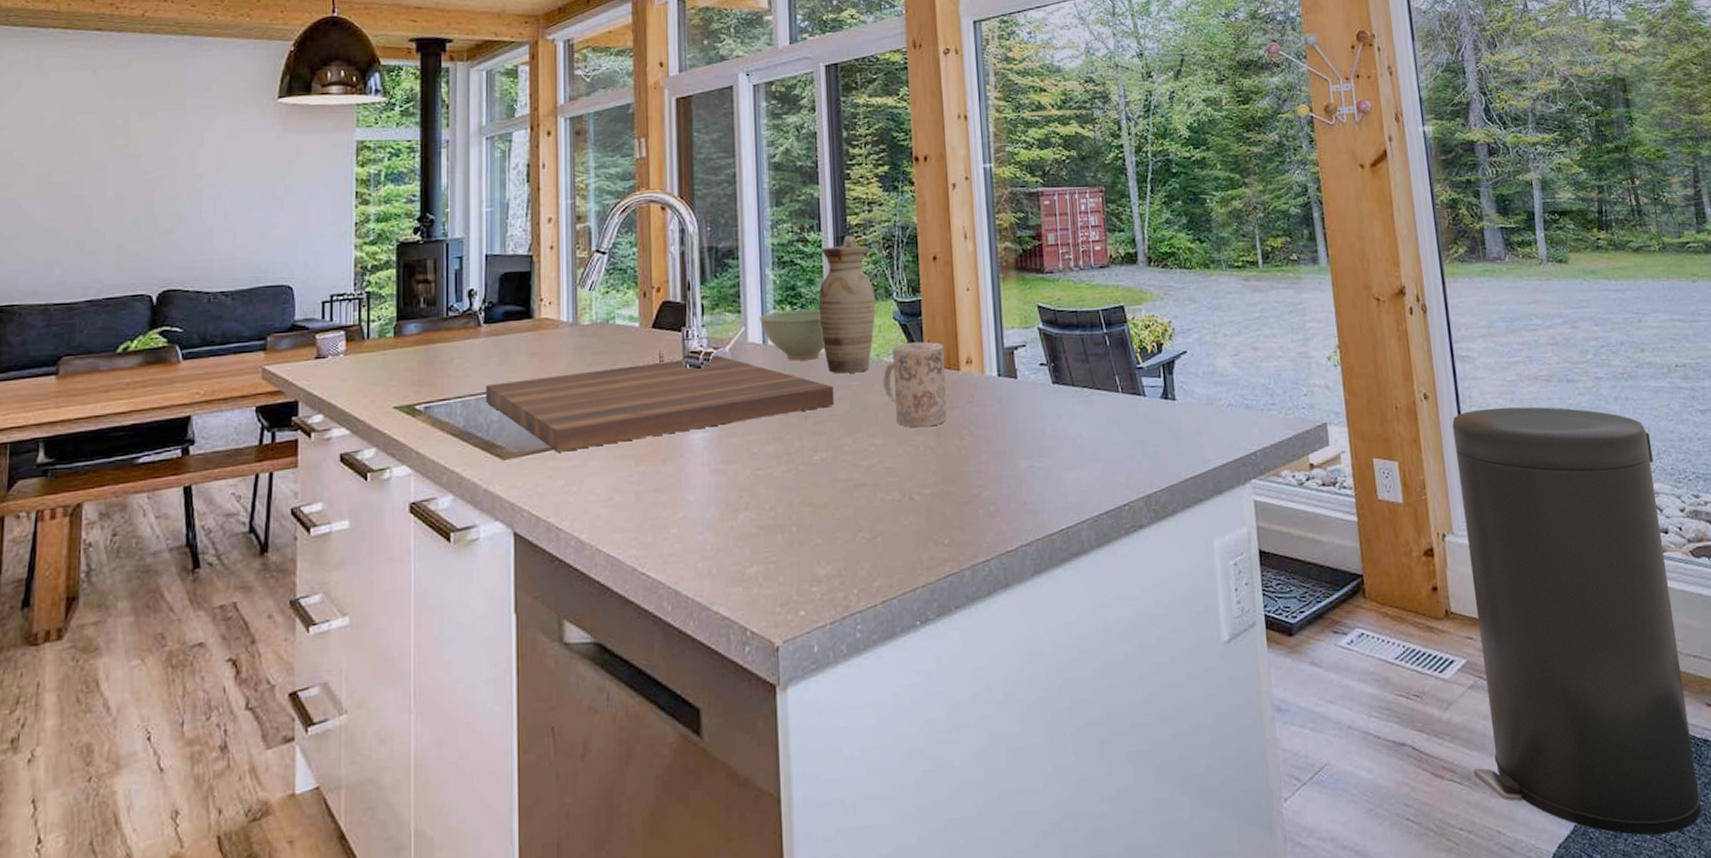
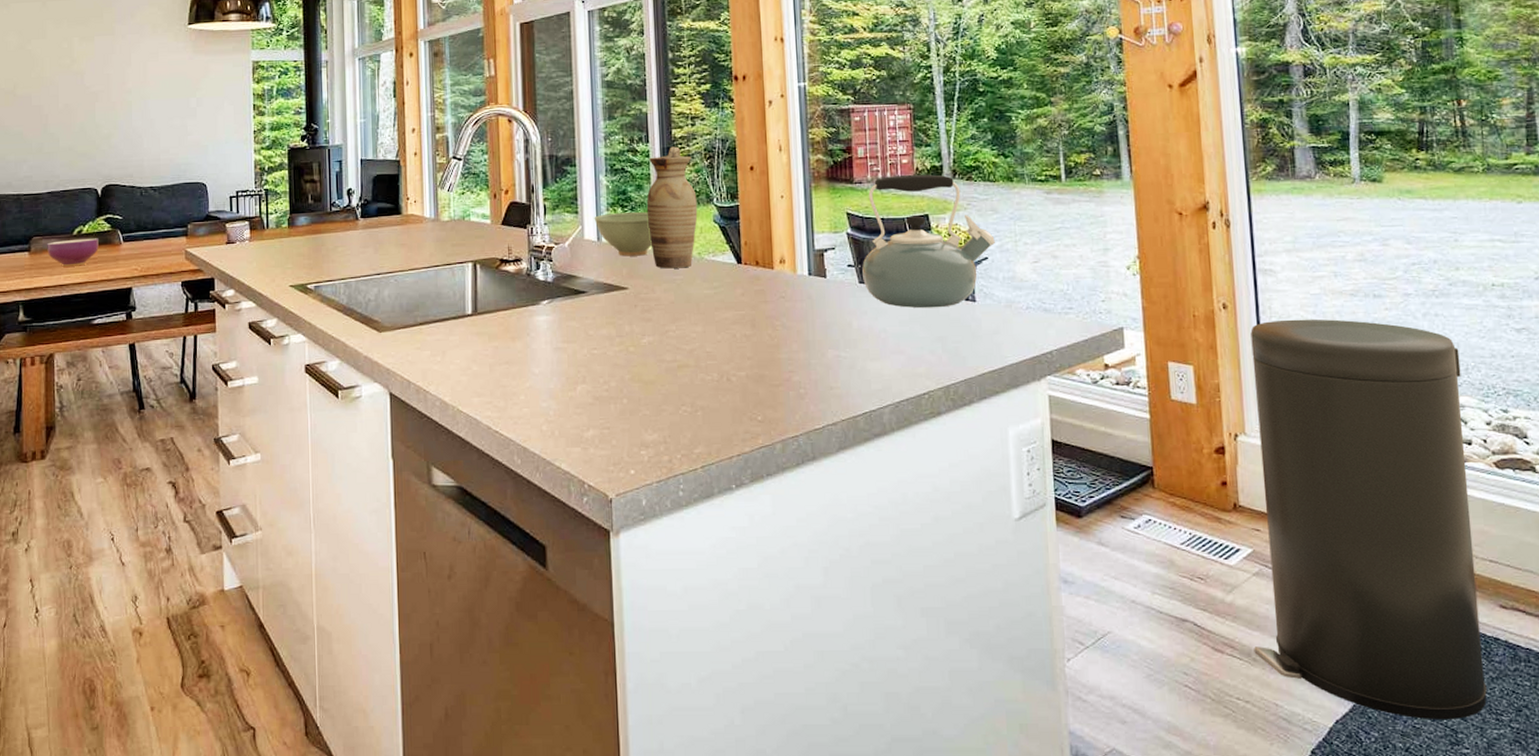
bowl: none [81,356,150,393] -> present [47,238,99,267]
cutting board: present [486,355,834,452] -> none [364,250,660,328]
mug: present [883,341,947,428] -> none [704,242,761,318]
kettle: none [1055,262,1194,410] -> present [862,174,995,308]

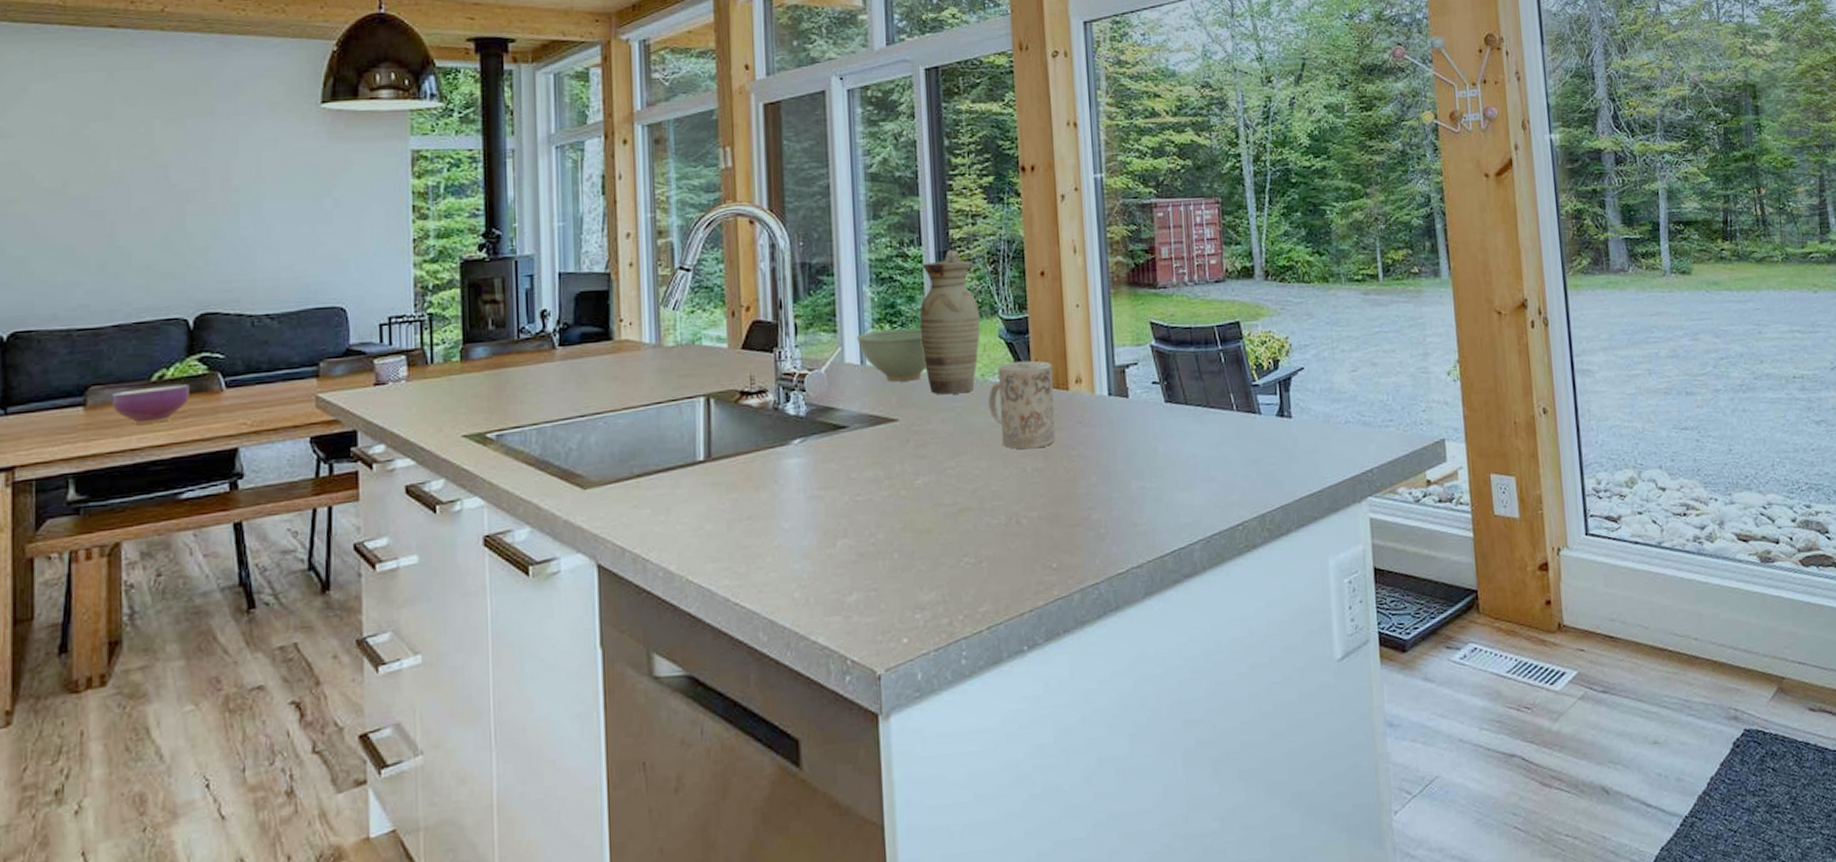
mug: none [704,242,761,318] -> present [988,360,1055,450]
kettle: present [862,174,995,308] -> none [1168,276,1311,428]
pedal bin: present [1250,319,1487,720] -> none [1570,420,1800,836]

